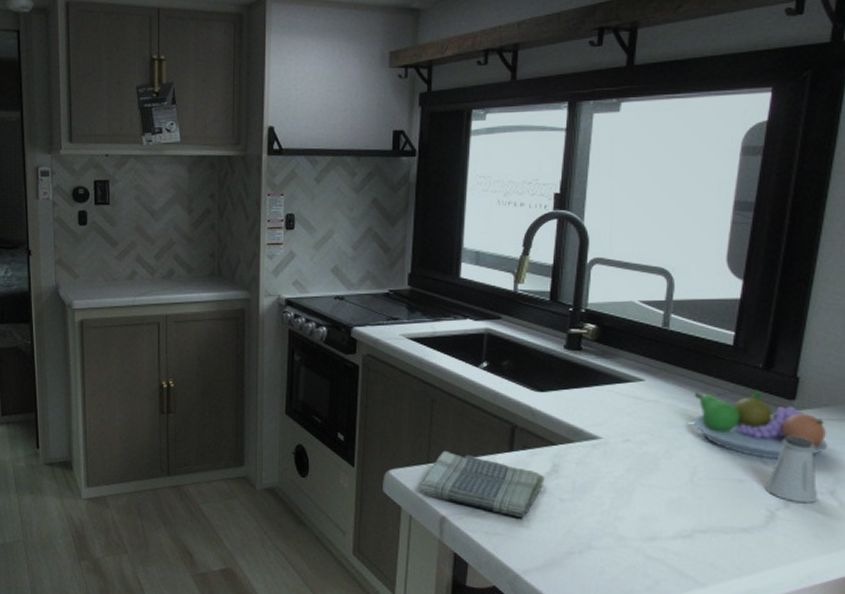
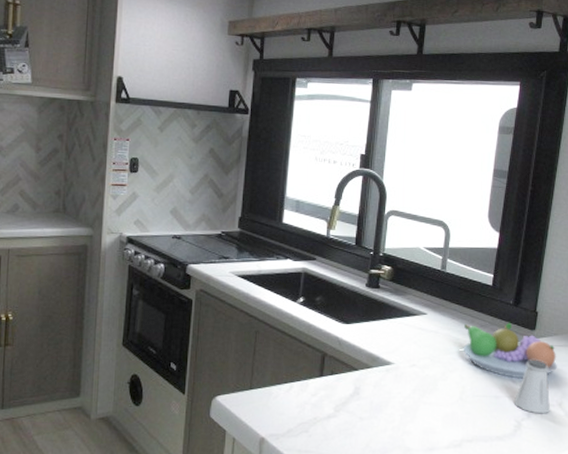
dish towel: present [418,450,545,518] -> none [242,377,348,436]

